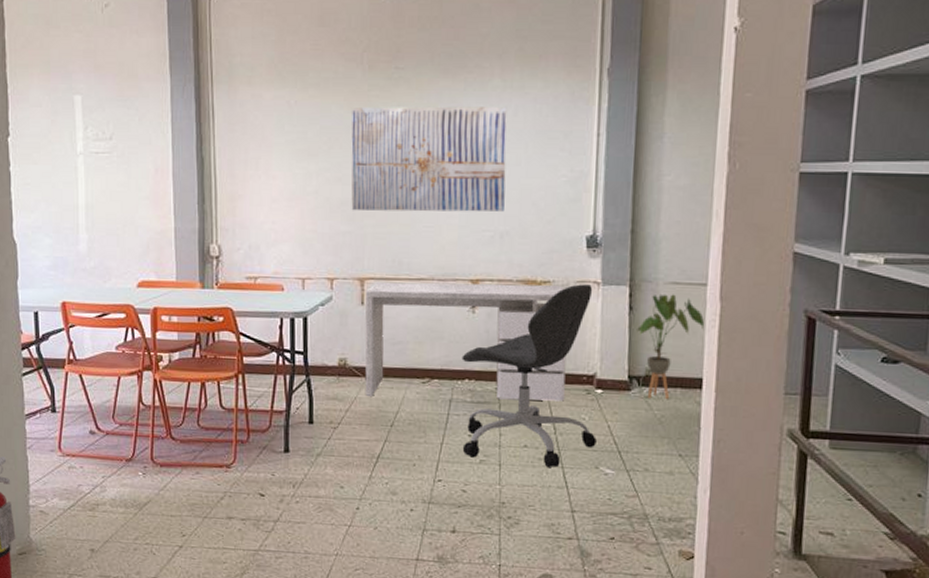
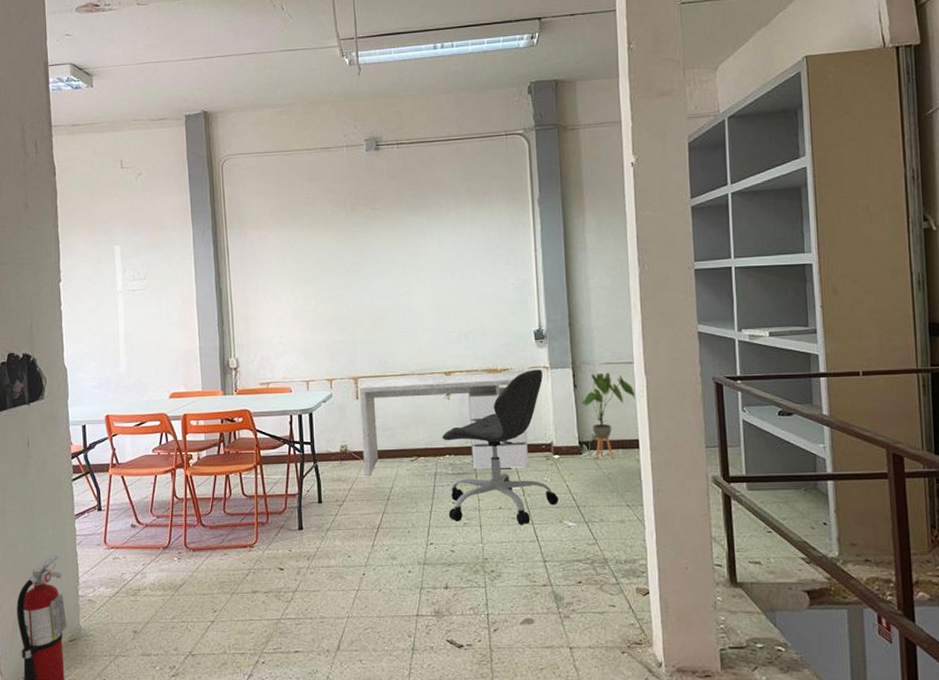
wall art: present [351,106,507,212] -> none [339,233,467,323]

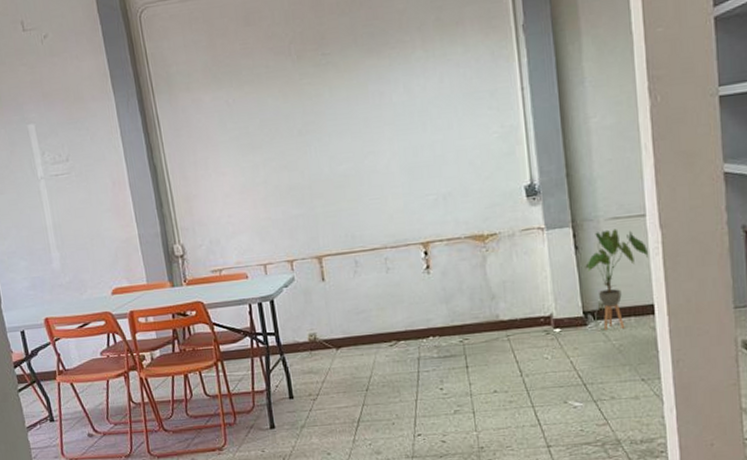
desk: present [359,371,529,477] -> none [324,235,525,366]
office chair: present [442,369,559,525] -> none [423,231,562,409]

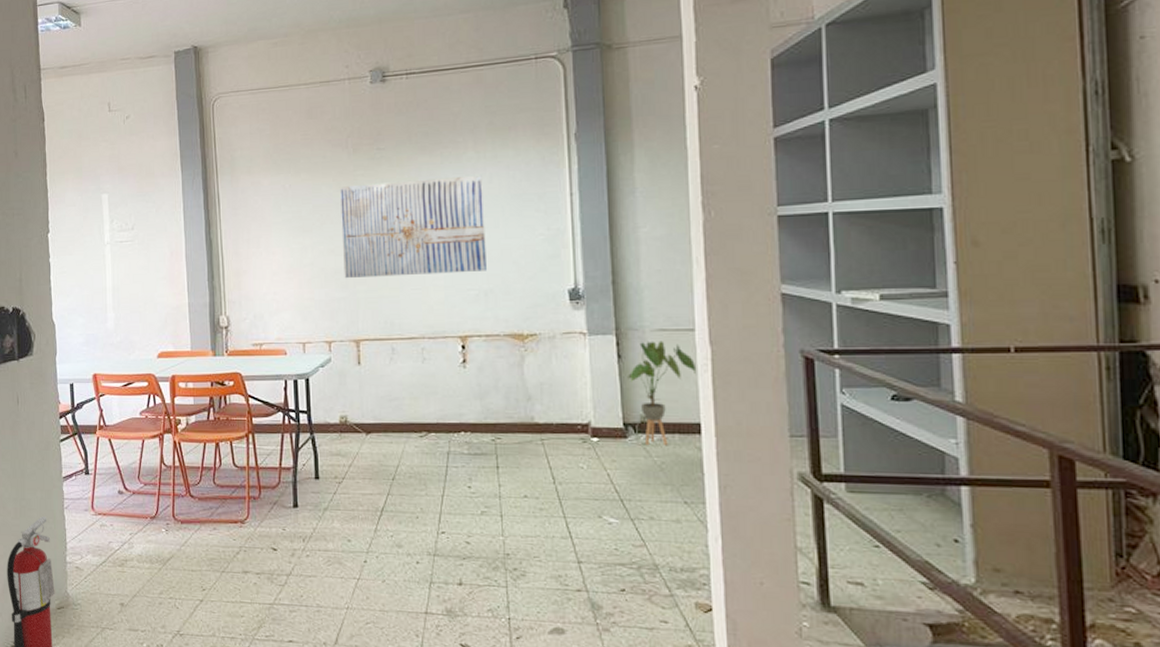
wall art: none [286,75,443,195] -> present [339,175,486,279]

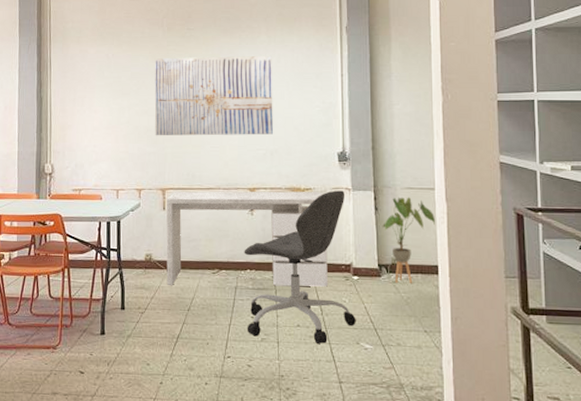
desk: none [361,337,560,452] -> present [166,191,328,287]
office chair: none [456,335,597,517] -> present [244,190,356,344]

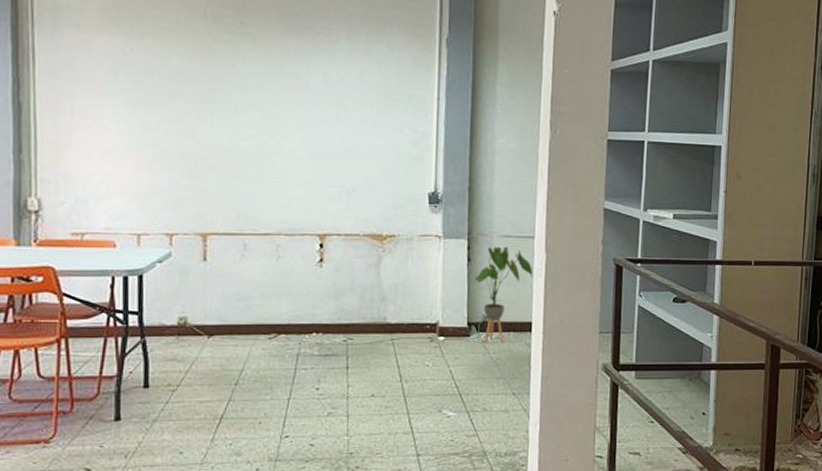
wall art: present [154,55,273,136] -> none [193,59,353,169]
desk: present [166,191,328,287] -> none [207,237,411,356]
office chair: present [244,190,356,344] -> none [309,238,439,414]

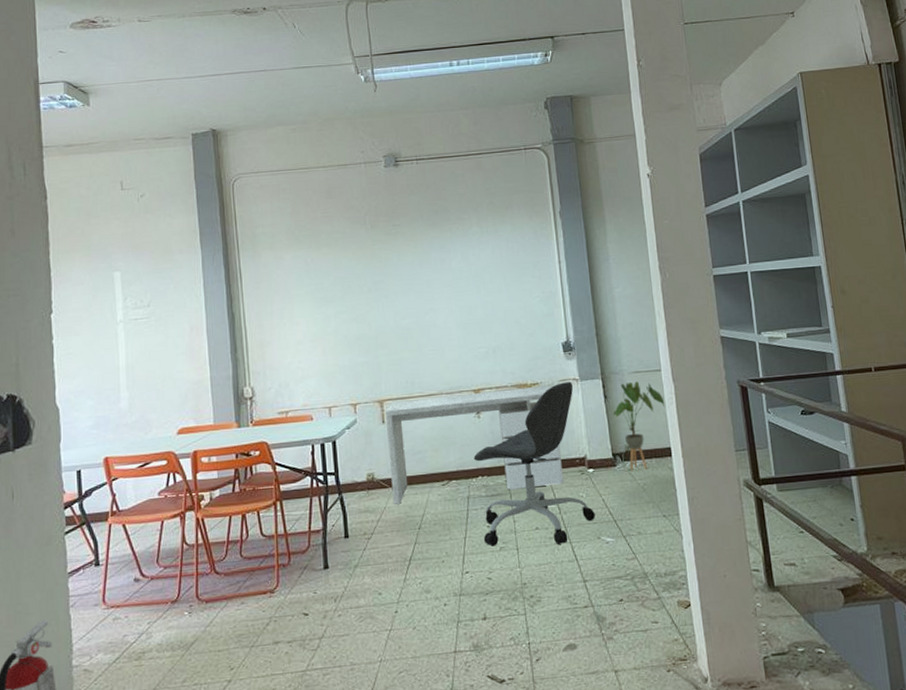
desk: none [207,237,411,356] -> present [384,385,563,505]
office chair: none [309,238,439,414] -> present [473,382,595,546]

